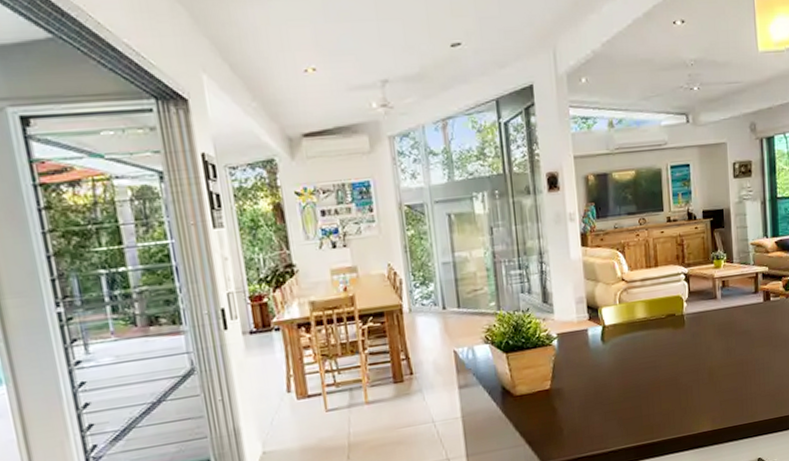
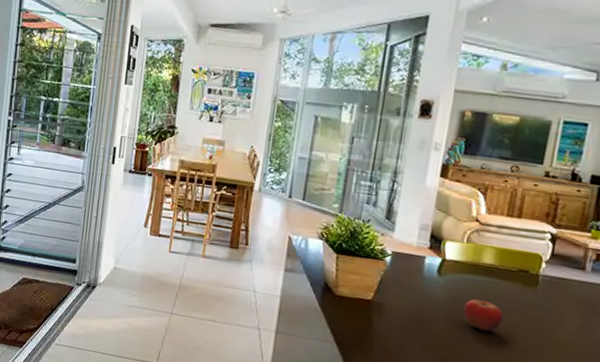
fruit: none [631,351,665,384] -> present [463,298,504,332]

